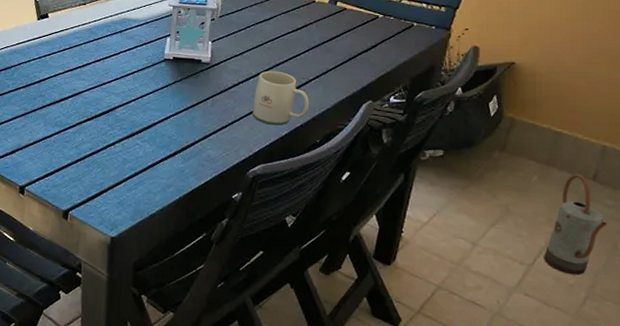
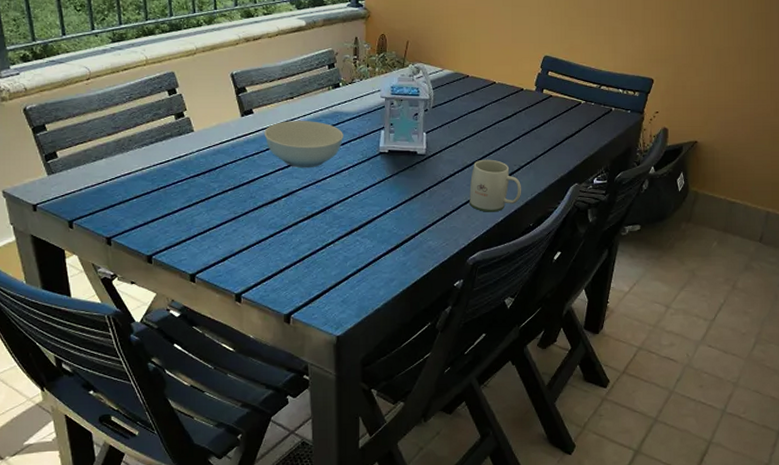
bowl: none [57,25,130,71] -> present [264,121,343,168]
watering can: present [544,173,607,275] -> none [723,236,770,325]

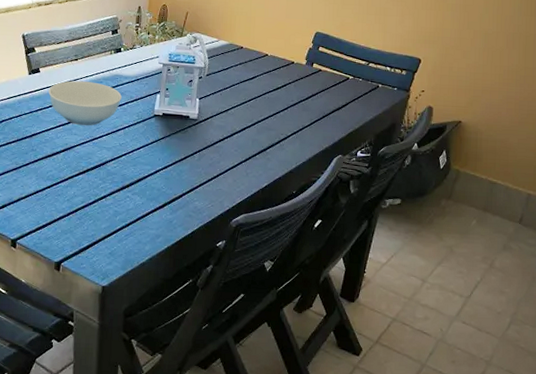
mug: present [469,159,522,212] -> none [236,127,288,178]

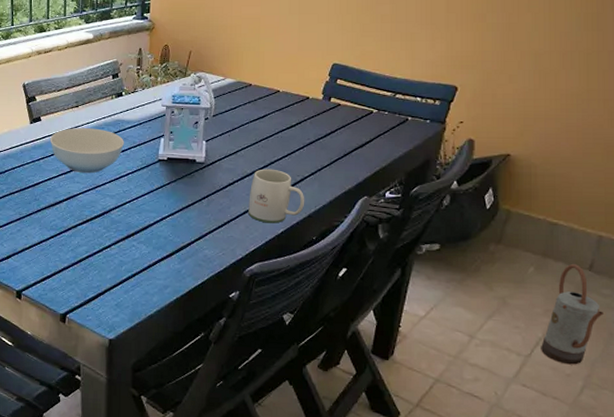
mug: none [236,127,288,178] -> present [248,169,305,224]
watering can: none [479,217,528,304] -> present [541,263,603,365]

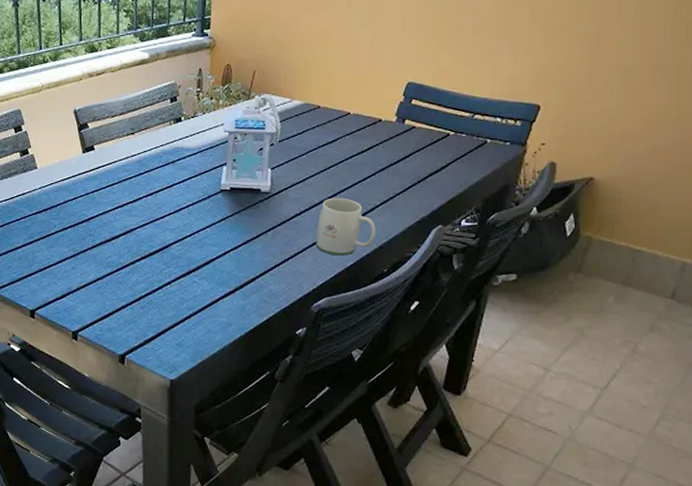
bowl: present [50,128,124,174] -> none [104,157,184,206]
watering can: present [541,263,603,365] -> none [618,291,684,397]

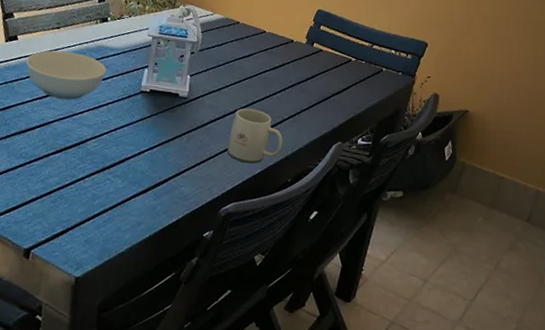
bowl: none [104,157,184,206] -> present [26,50,106,100]

